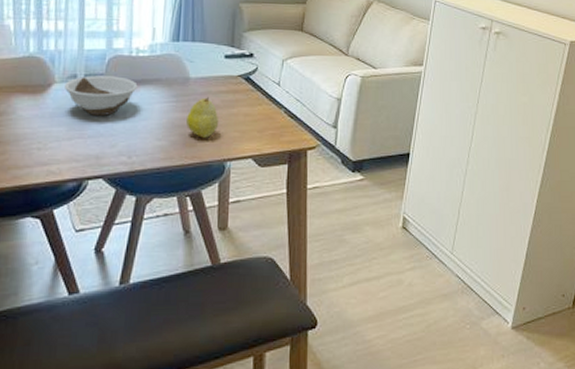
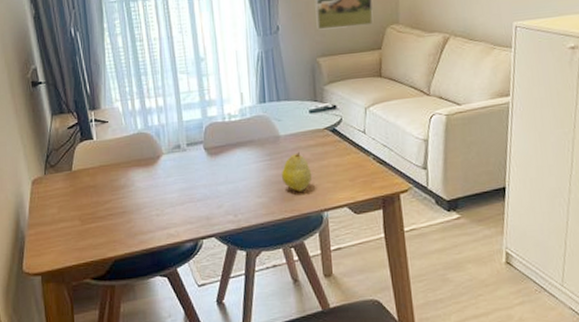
bowl: present [65,75,138,116] -> none [171,142,234,181]

